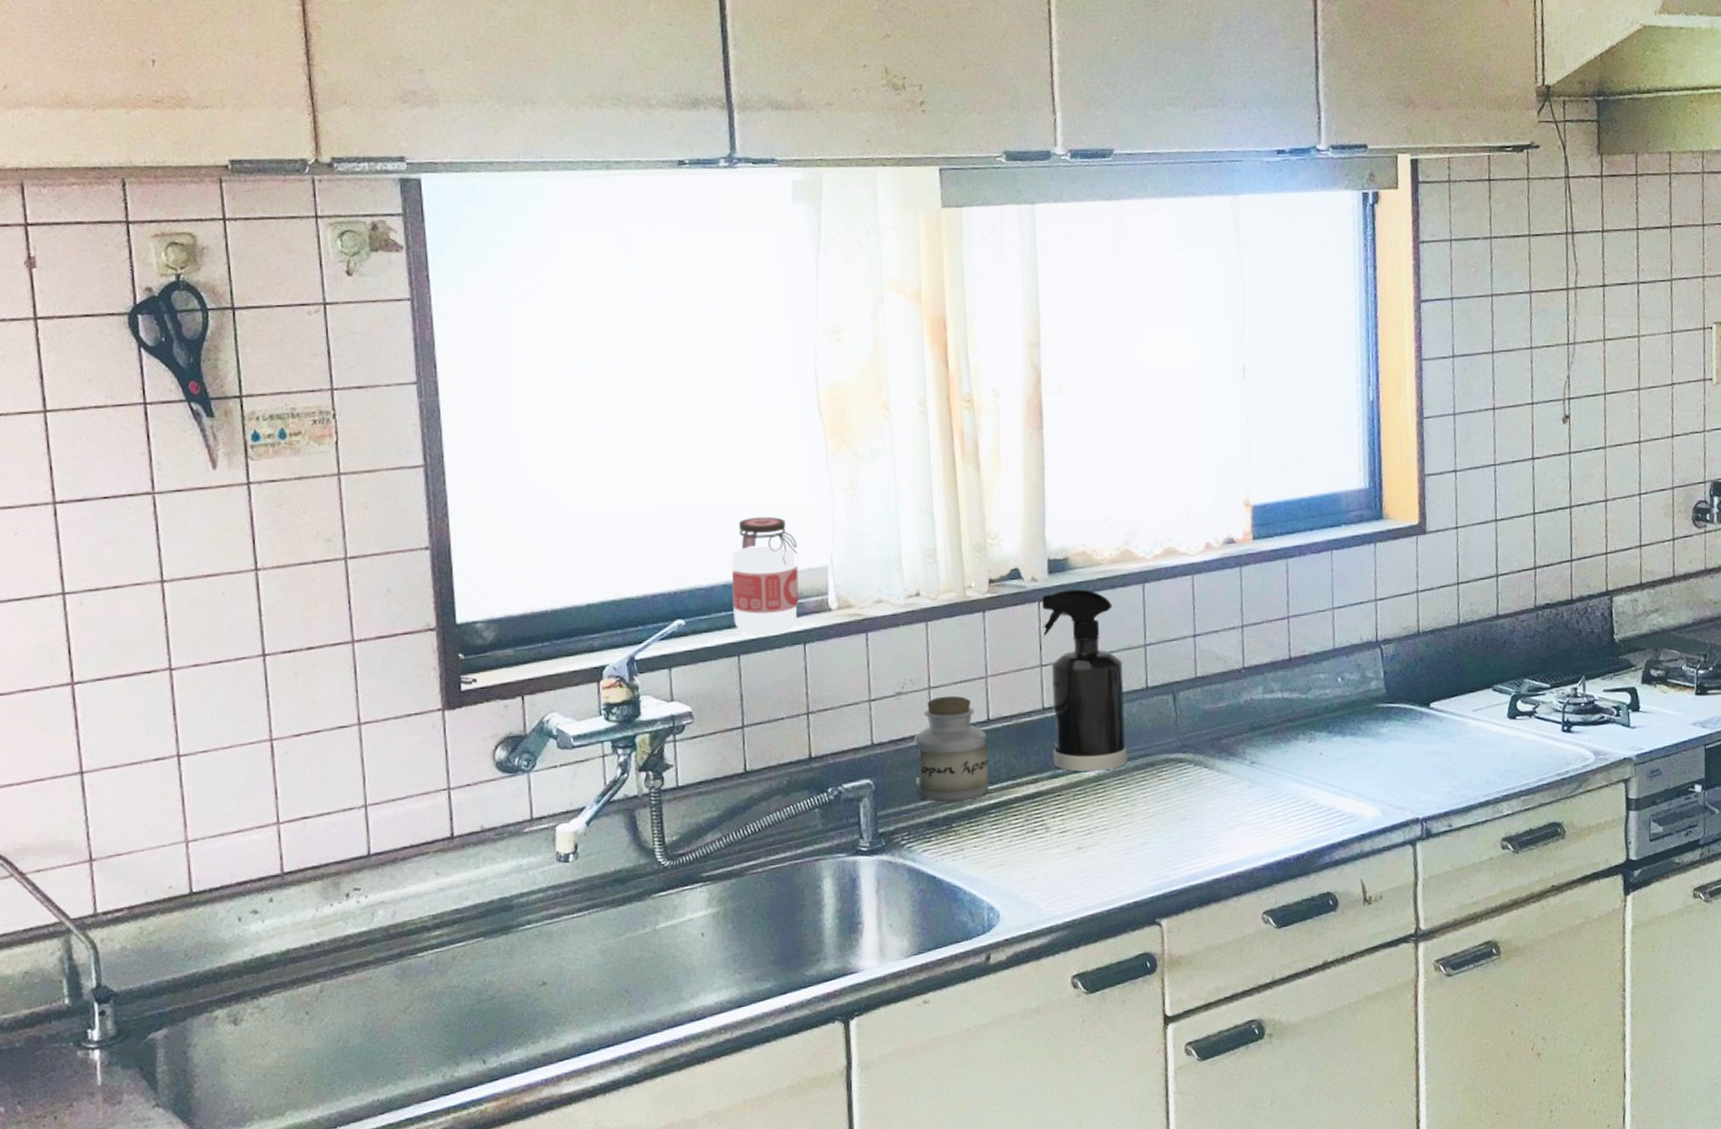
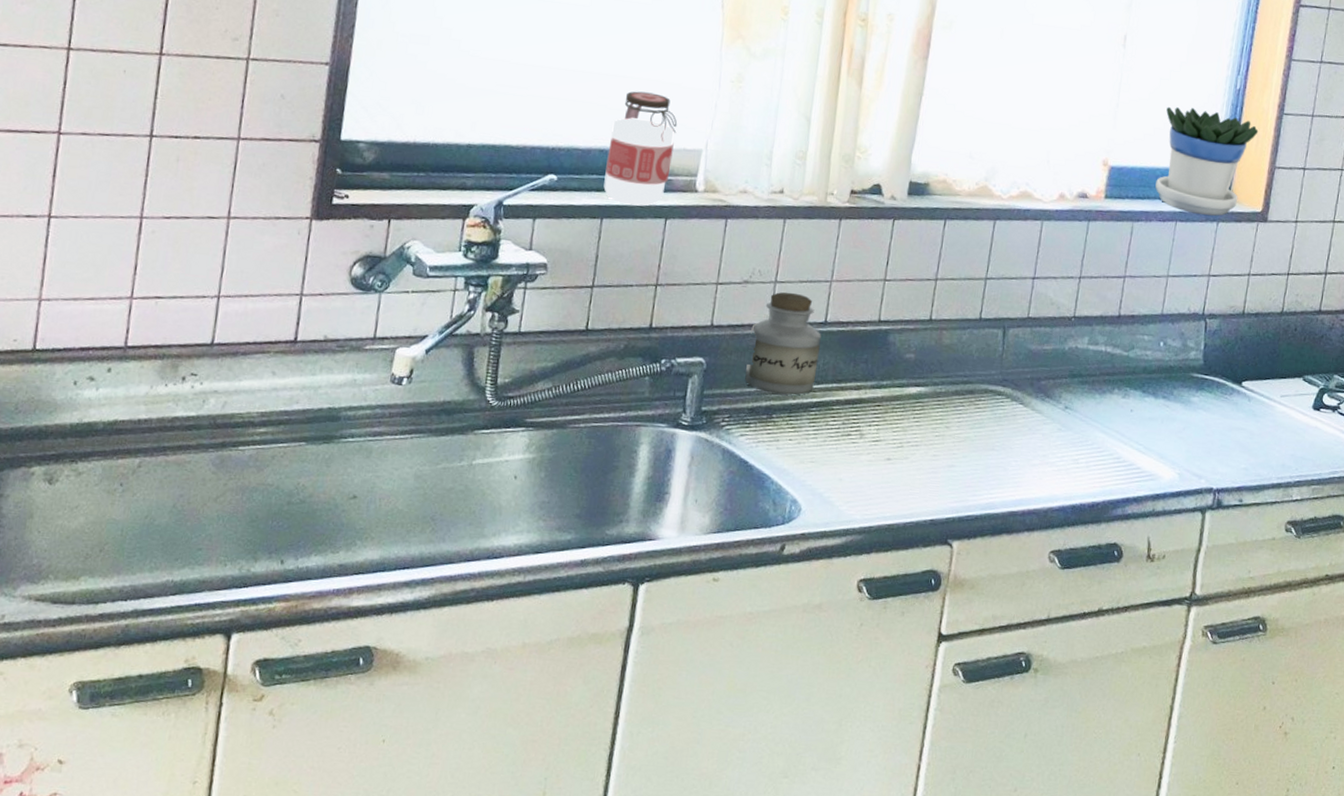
spray bottle: present [1042,589,1127,772] -> none [879,213,962,390]
flowerpot: none [1300,429,1401,540] -> present [1155,106,1259,217]

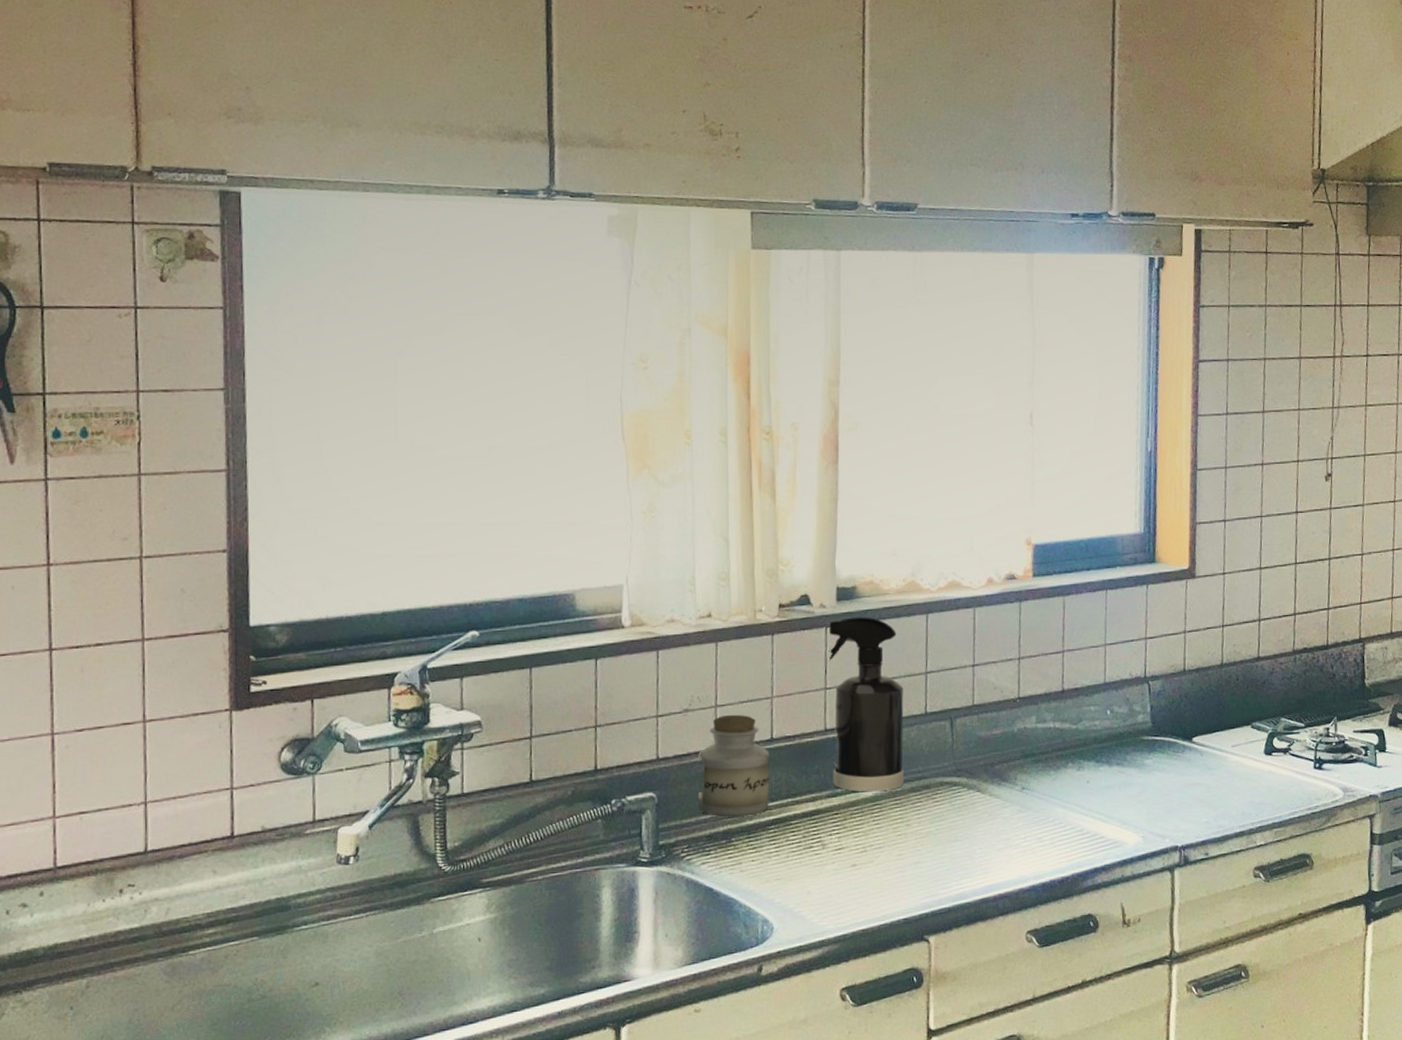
jar: present [603,91,678,206] -> none [527,535,595,650]
spray bottle: none [879,213,962,390] -> present [828,617,904,792]
flowerpot: present [1155,106,1259,217] -> none [1081,476,1175,581]

